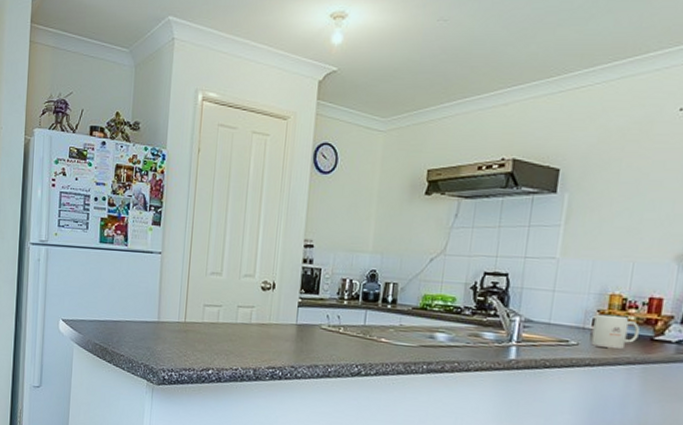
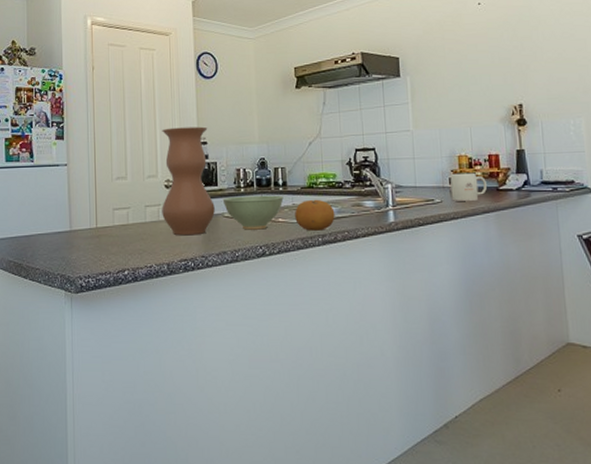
vase: none [254,225,317,344] -> present [162,126,215,236]
bowl: none [322,308,391,348] -> present [222,195,284,230]
fruit: none [400,322,447,358] -> present [295,199,335,231]

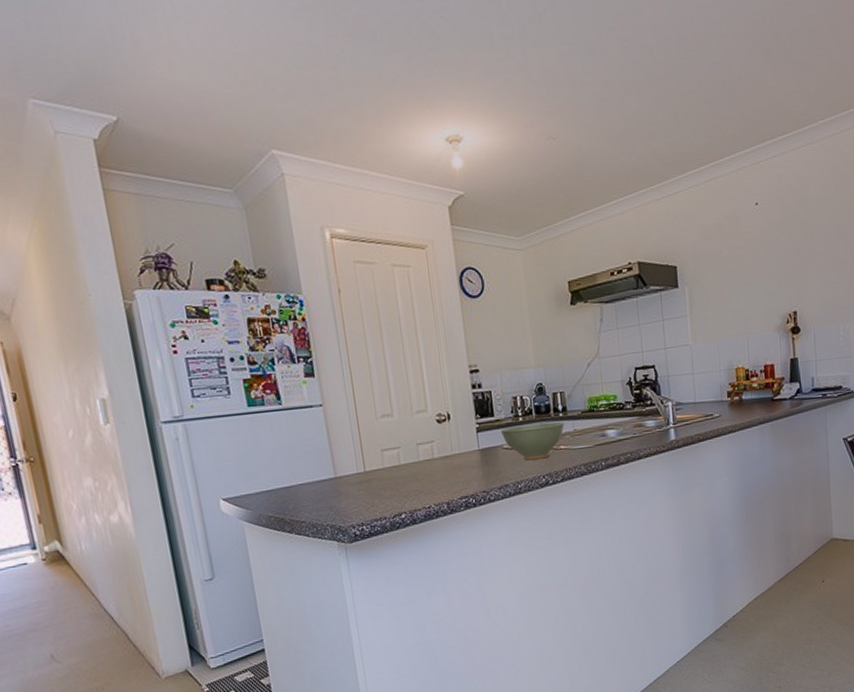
vase: present [162,126,215,236] -> none [427,352,494,473]
fruit: present [295,199,335,231] -> none [576,422,617,456]
mug: present [450,172,488,202] -> none [728,384,763,415]

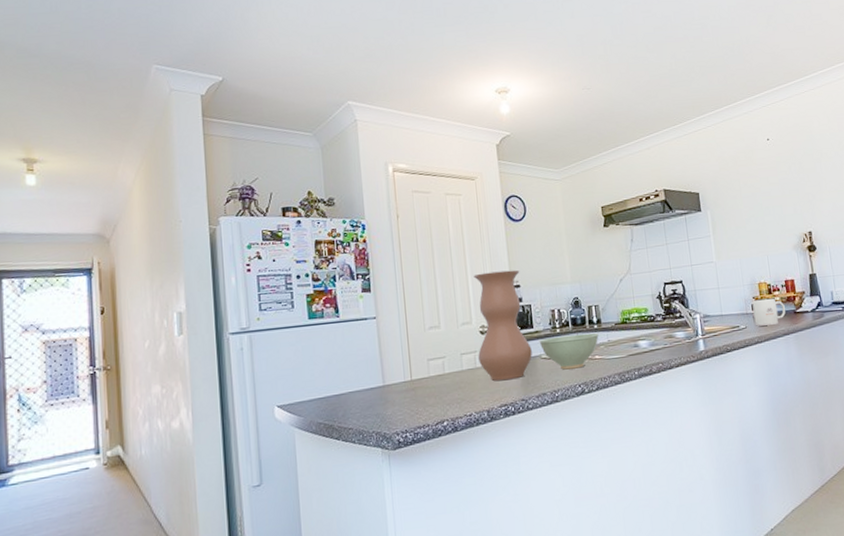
vase: none [427,352,494,473] -> present [473,270,532,381]
mug: none [728,384,763,415] -> present [752,298,786,327]

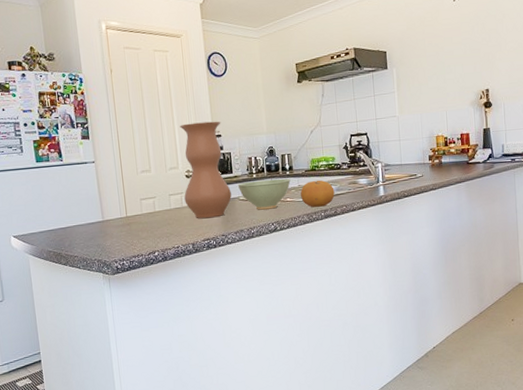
fruit: none [610,334,649,366] -> present [300,180,335,208]
mug: present [752,298,786,327] -> none [429,150,460,175]

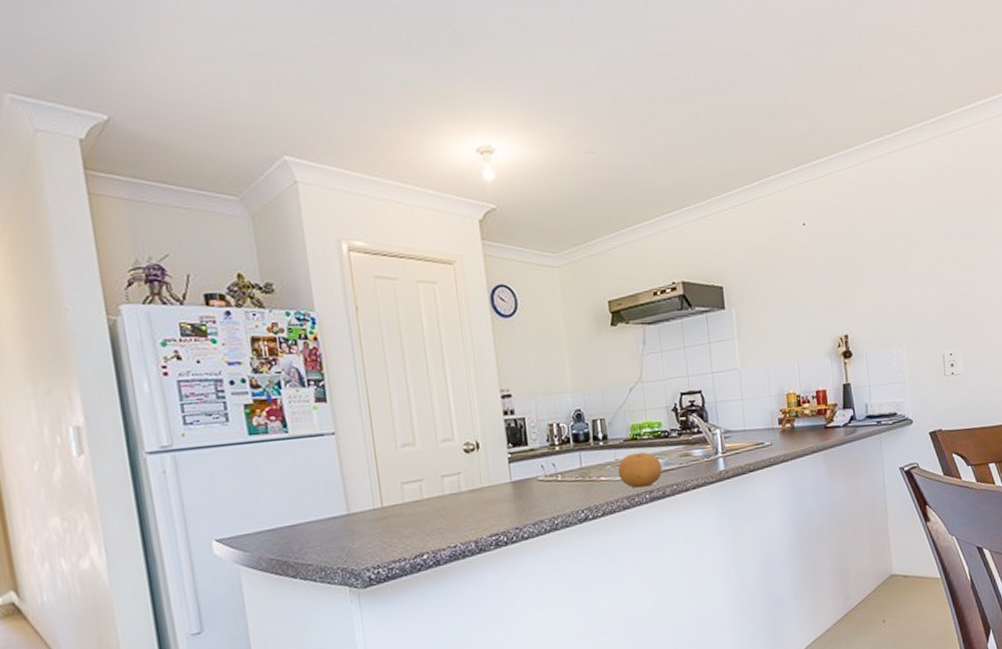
vase: present [180,121,232,219] -> none [454,376,527,508]
bowl: present [237,178,291,210] -> none [534,450,605,494]

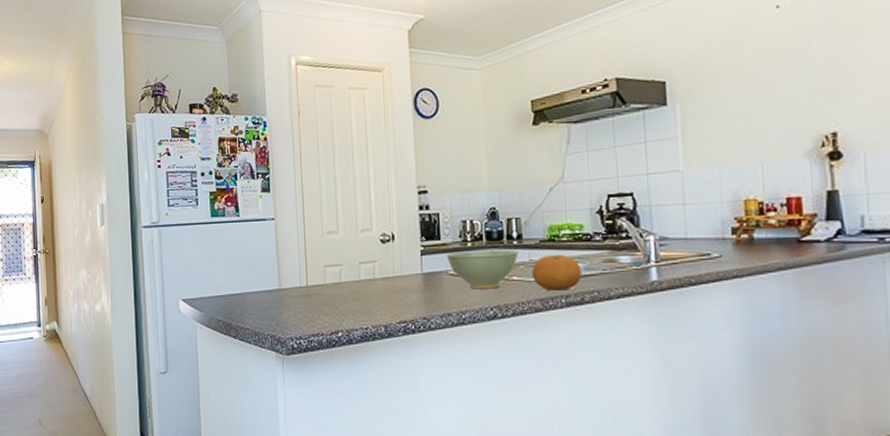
bowl: none [534,450,605,494] -> present [446,249,519,289]

